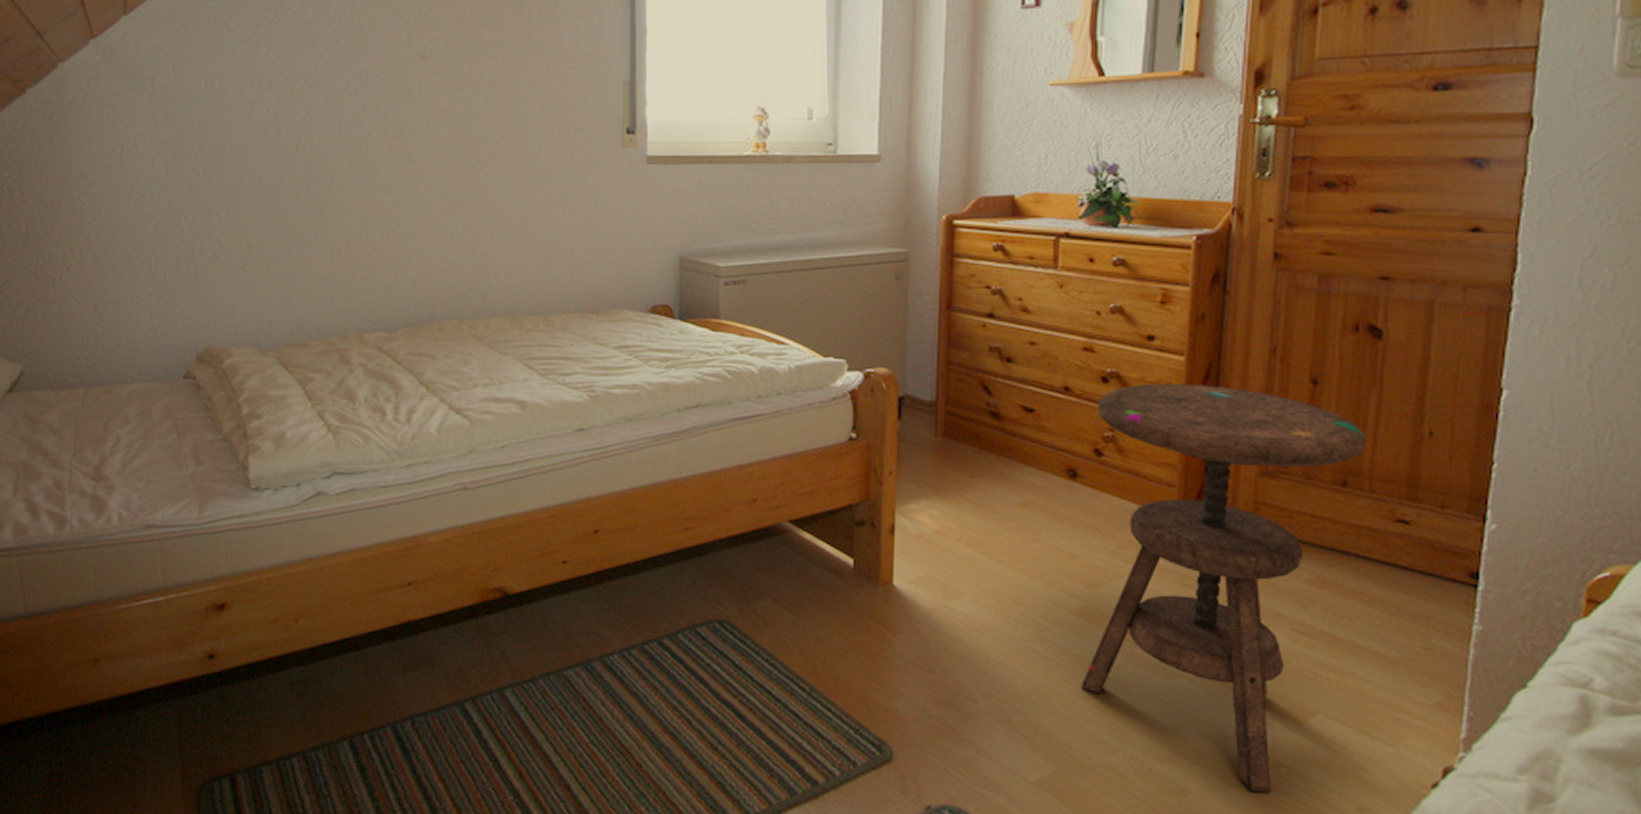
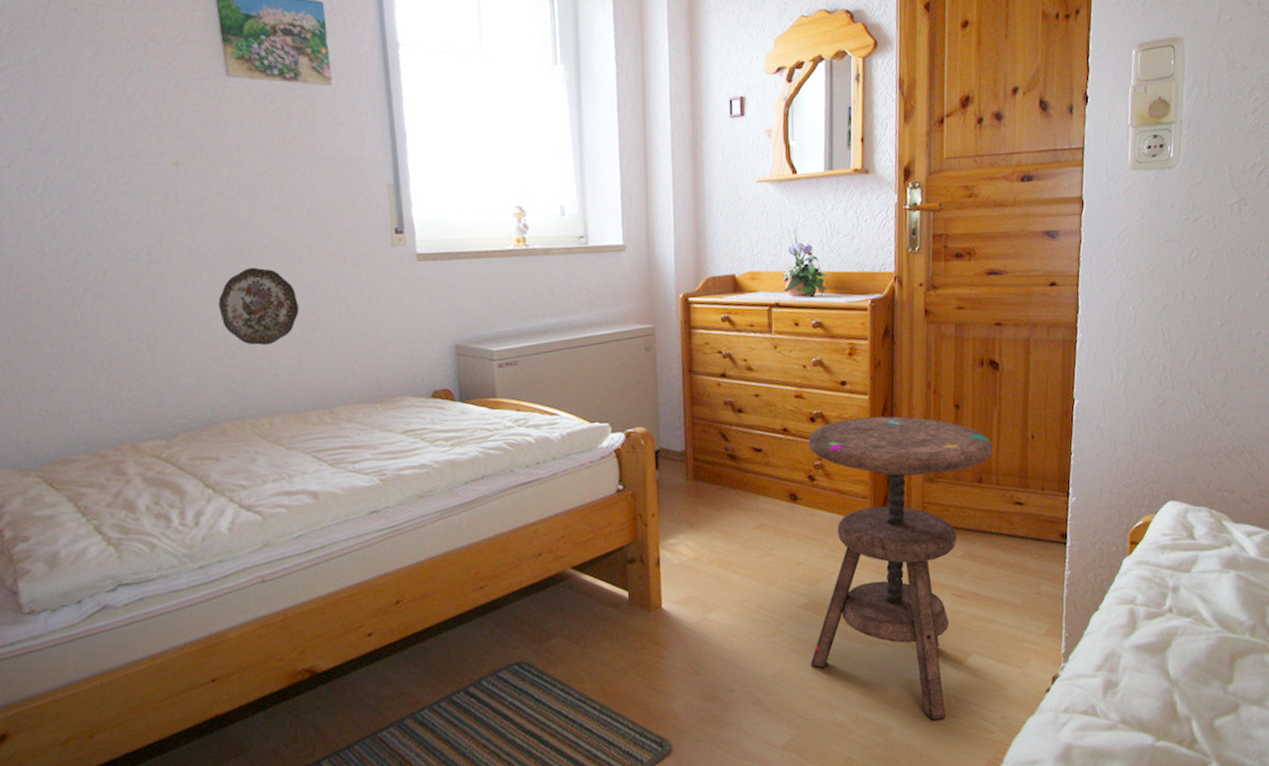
decorative plate: none [448,164,524,245] -> present [218,267,299,346]

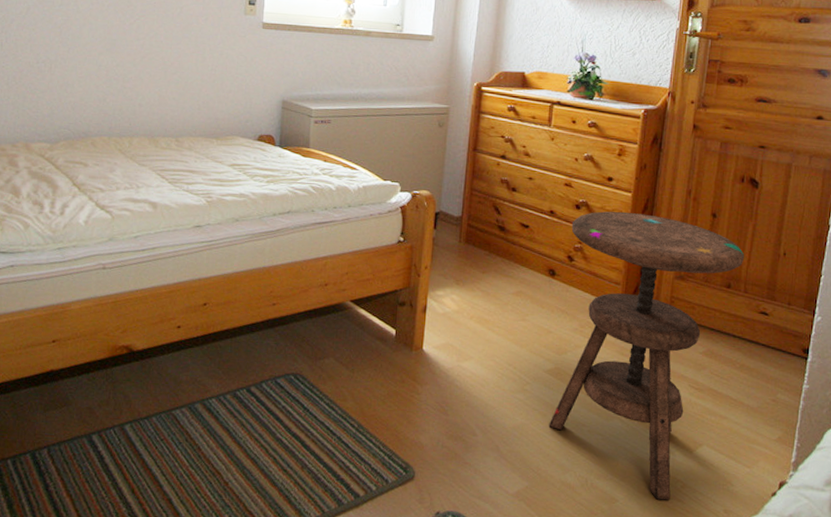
decorative plate: present [218,267,299,346] -> none [106,18,166,81]

